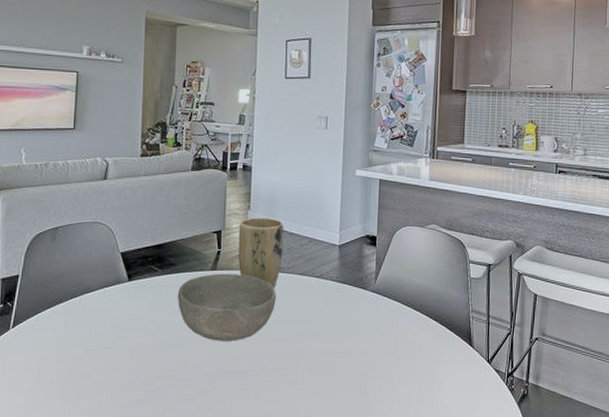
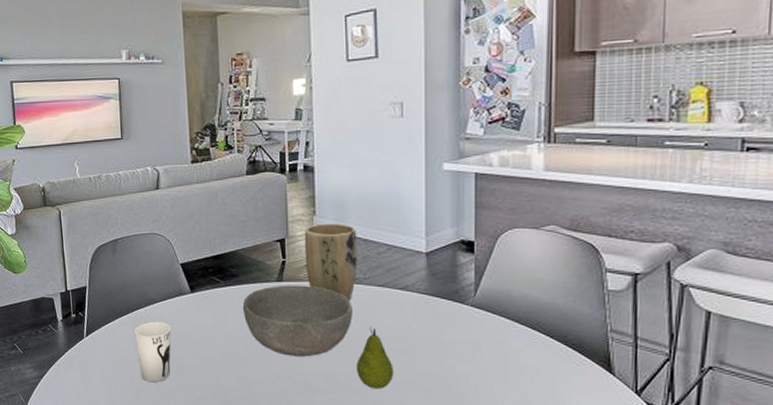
cup: none [65,310,105,374] -> present [133,321,171,383]
fruit: none [276,312,308,369] -> present [356,327,394,389]

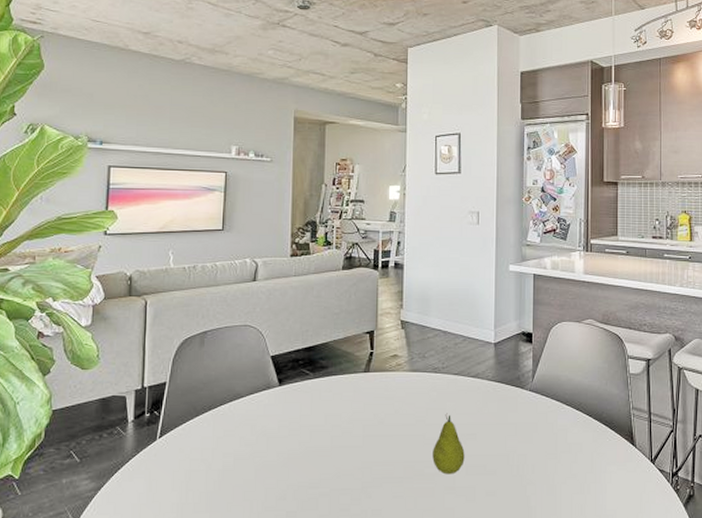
cup: present [133,321,171,383] -> none [214,417,255,485]
bowl: present [242,285,353,357] -> none [329,375,431,447]
plant pot: present [304,223,358,301] -> none [391,316,438,389]

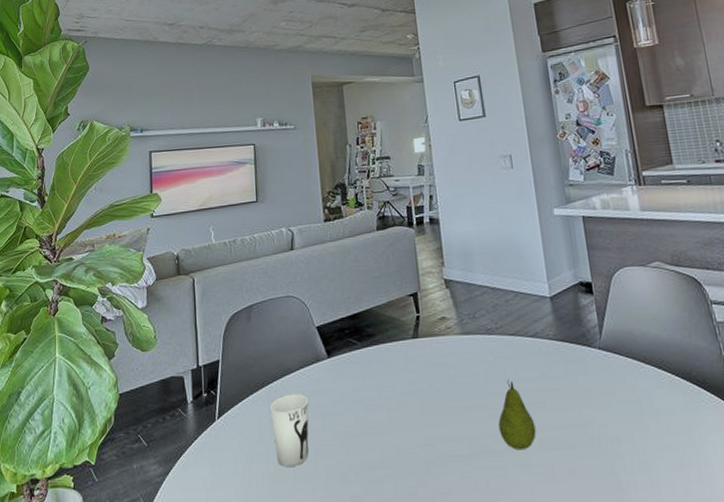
cup: none [214,417,255,485] -> present [269,393,309,468]

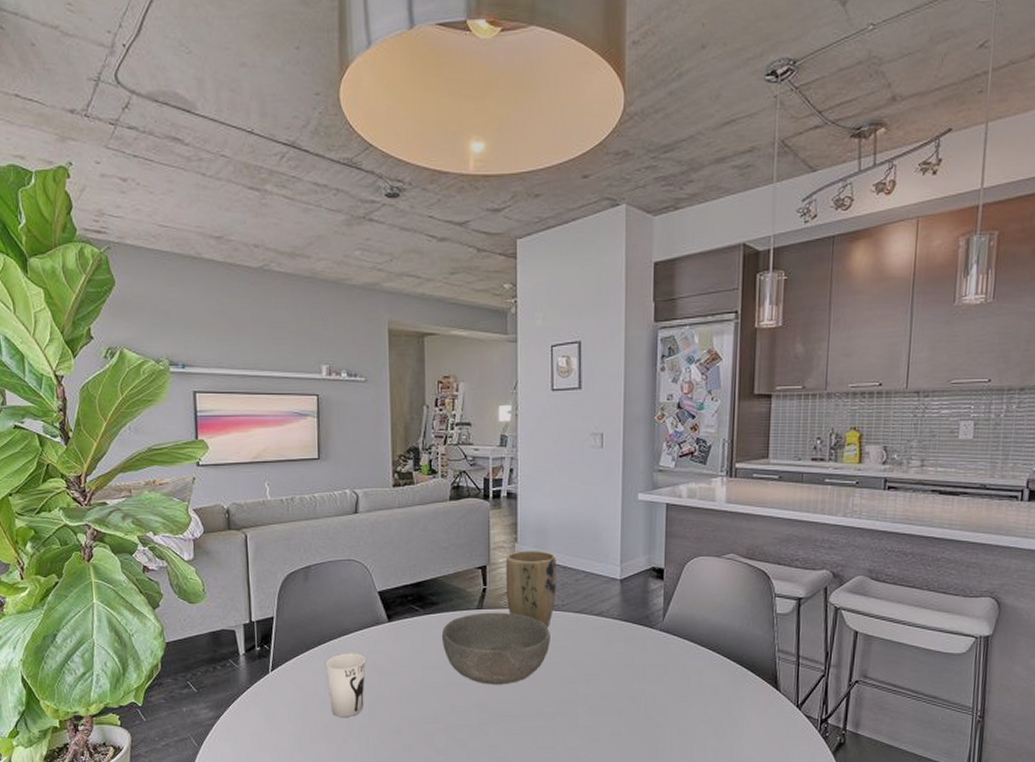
bowl: none [380,340,490,421] -> present [441,612,550,685]
plant pot: none [435,273,489,354] -> present [505,551,557,628]
fruit: present [498,380,536,451] -> none [553,653,587,714]

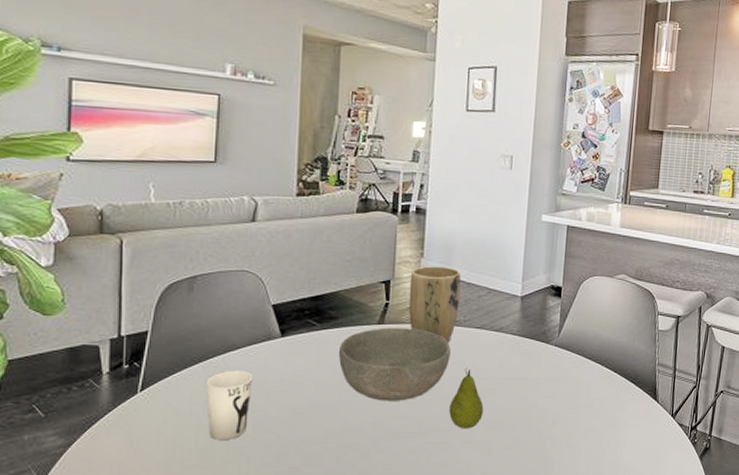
fruit: none [553,653,587,714] -> present [449,369,484,429]

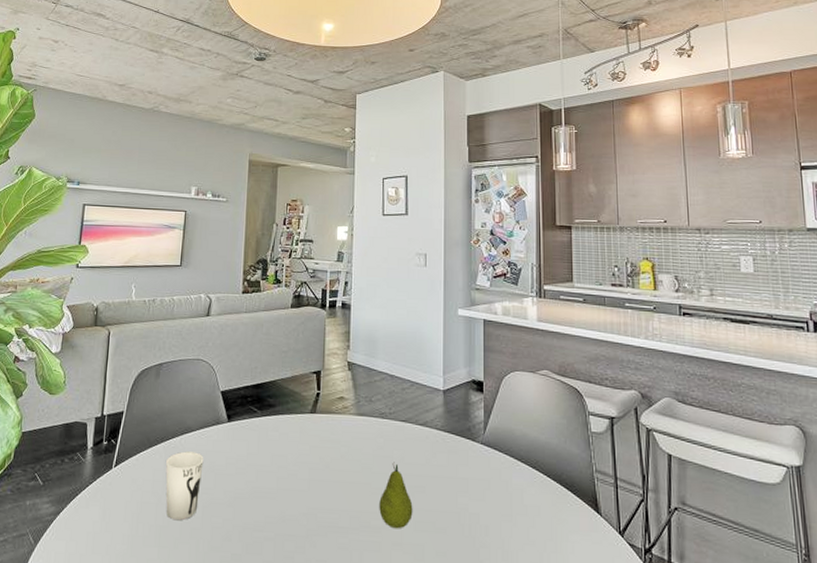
bowl: present [338,327,451,401] -> none [276,417,378,493]
plant pot: present [408,266,461,343] -> none [337,358,385,435]

